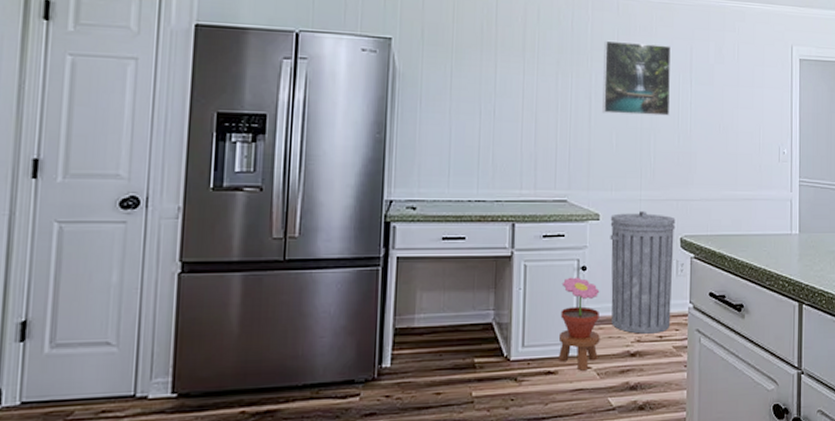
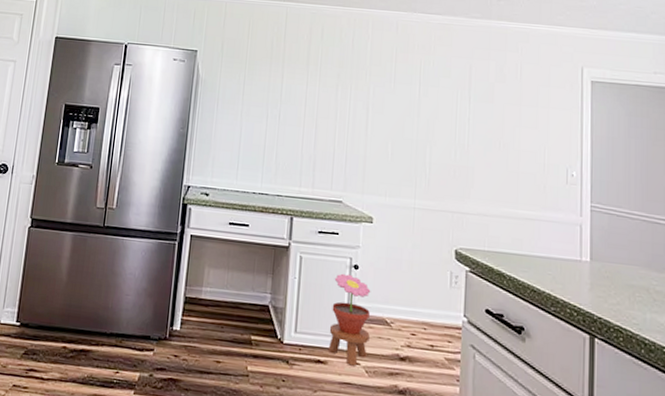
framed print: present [602,40,672,116] -> none [379,57,450,130]
trash can: present [610,210,676,334] -> none [382,218,451,342]

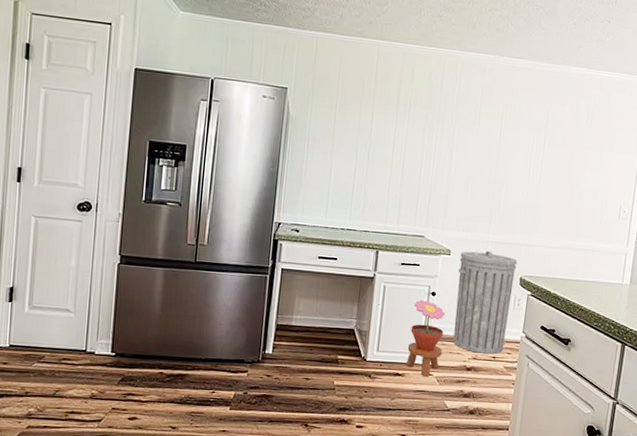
trash can: none [382,218,451,342] -> present [453,250,518,354]

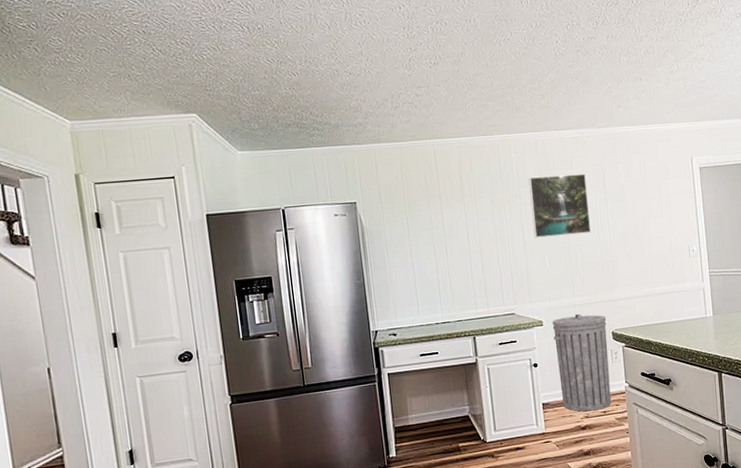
potted flower: present [406,299,446,377] -> none [519,372,556,445]
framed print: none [461,99,530,171] -> present [528,173,592,238]

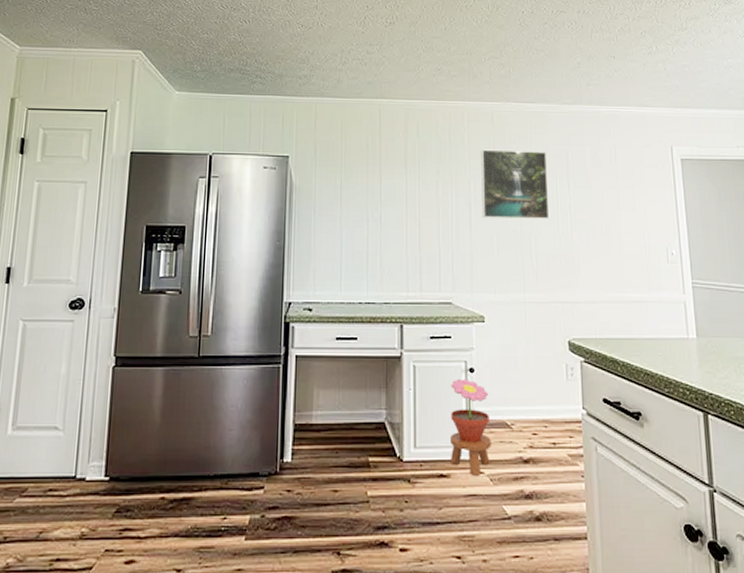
potted flower: none [519,372,556,445] -> present [449,378,491,475]
trash can: present [552,313,612,412] -> none [495,313,564,440]

